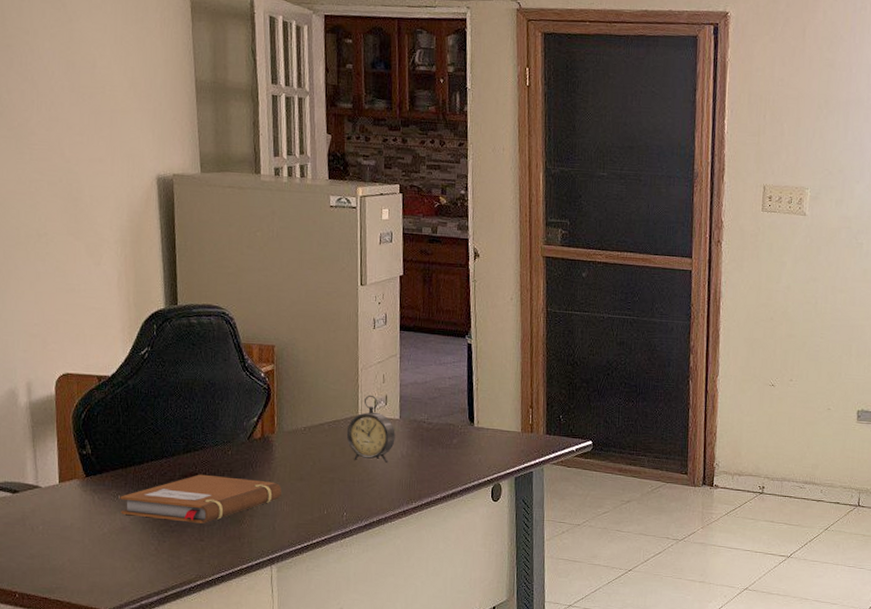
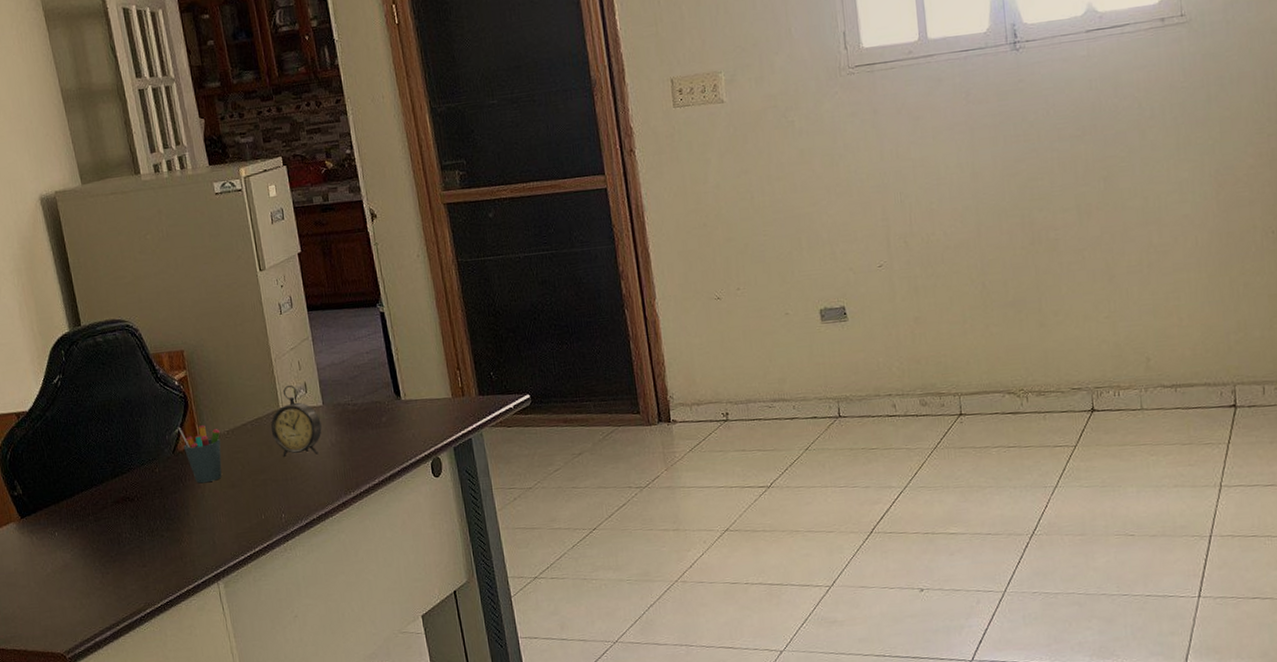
notebook: present [120,474,281,524] -> none [57,493,216,552]
pen holder: none [257,416,297,472] -> present [178,425,222,484]

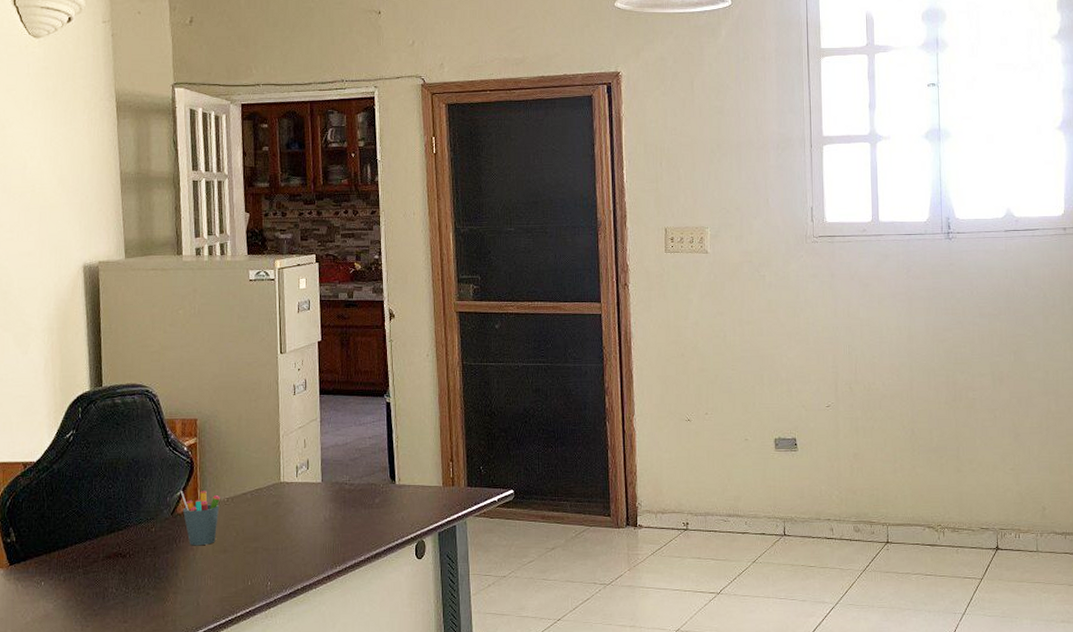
alarm clock: present [270,384,322,458] -> none [269,460,318,529]

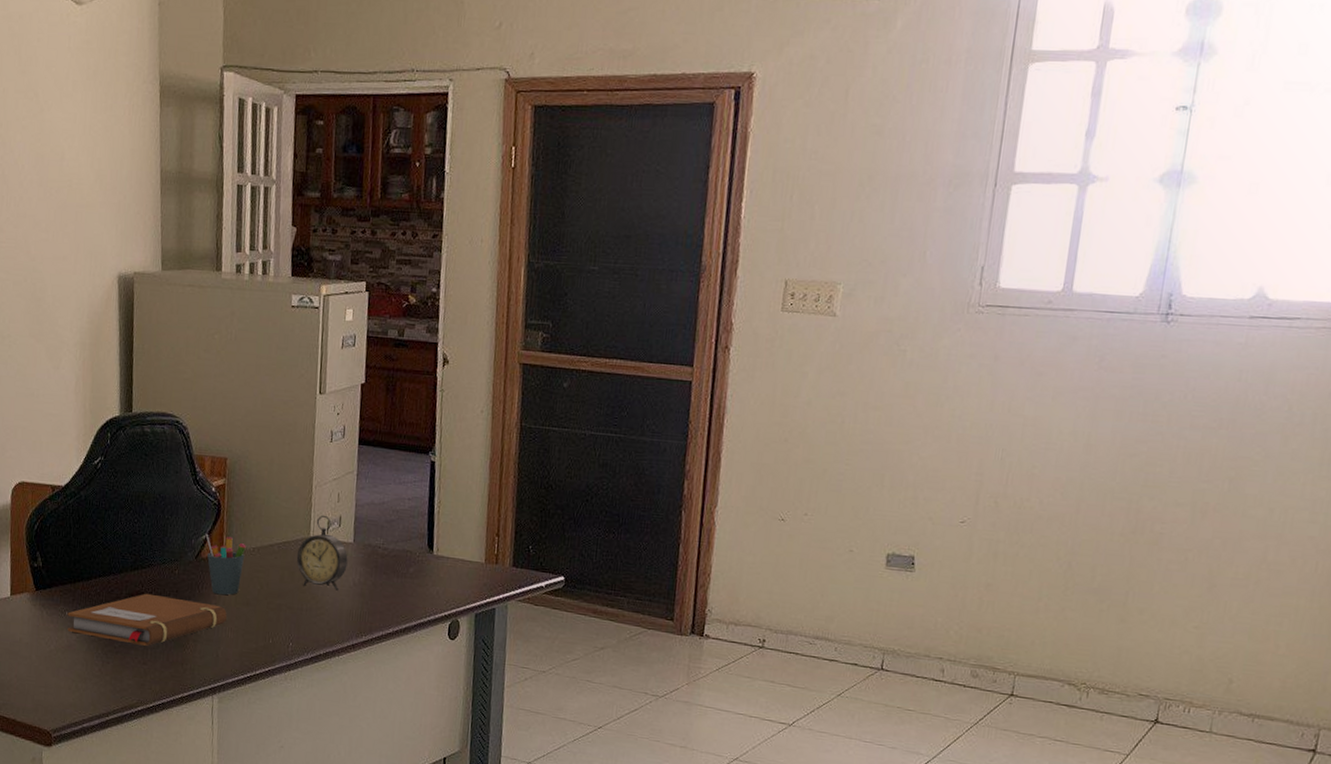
notebook: none [43,553,205,605] -> present [67,593,227,646]
alarm clock: none [269,460,318,529] -> present [296,514,348,591]

